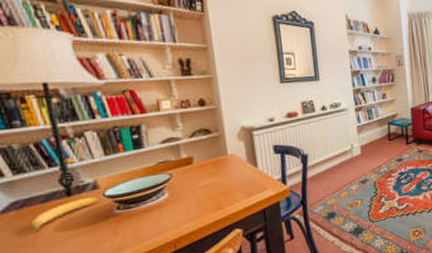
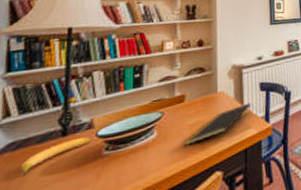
notepad: none [198,165,266,206] -> present [183,102,251,146]

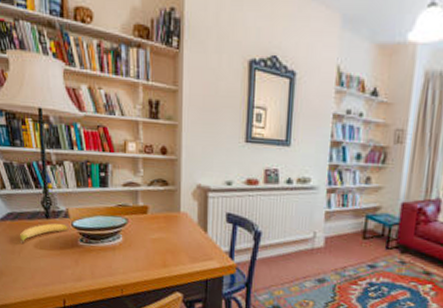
notepad: present [183,102,251,146] -> none [147,232,215,259]

